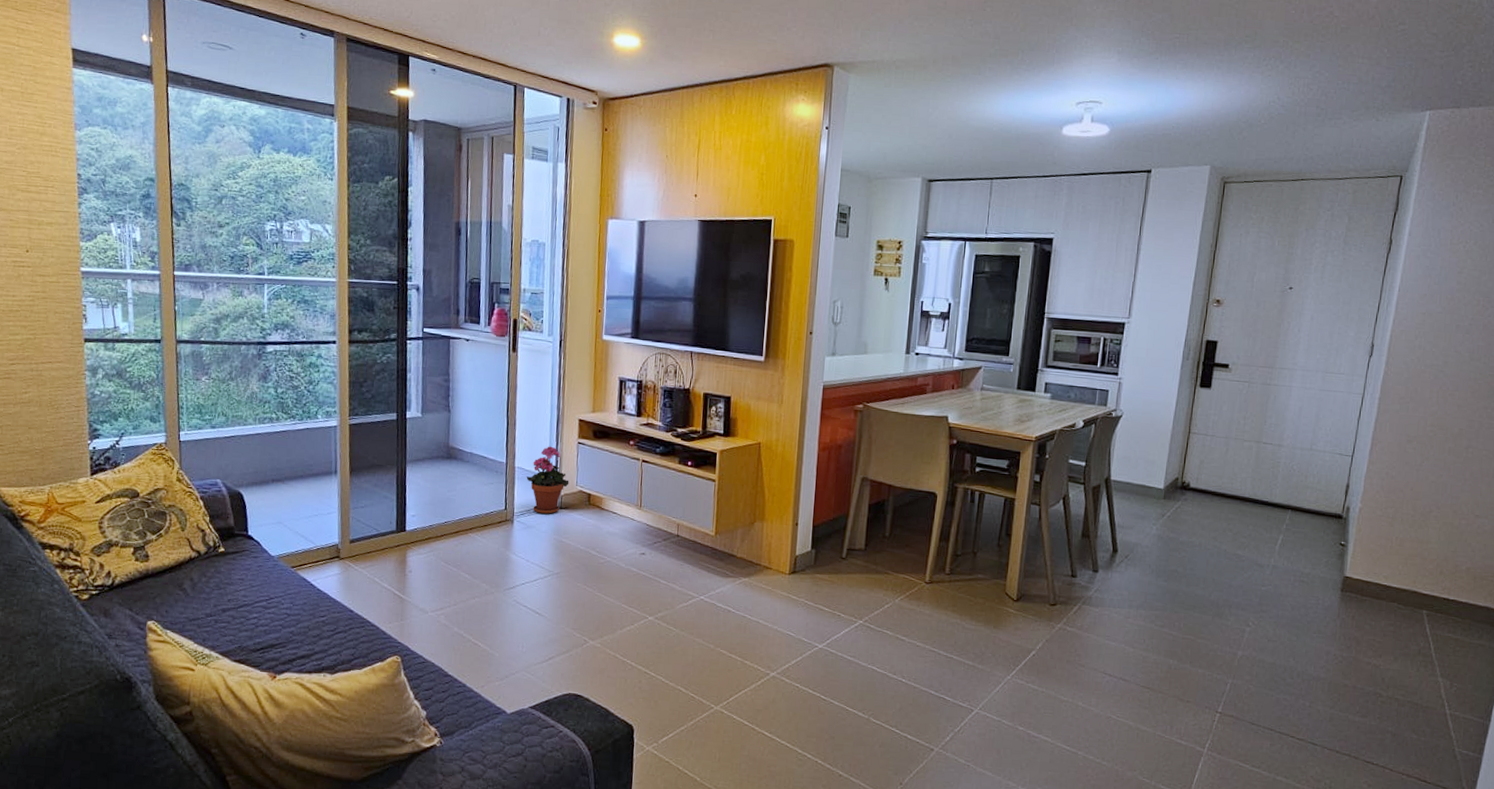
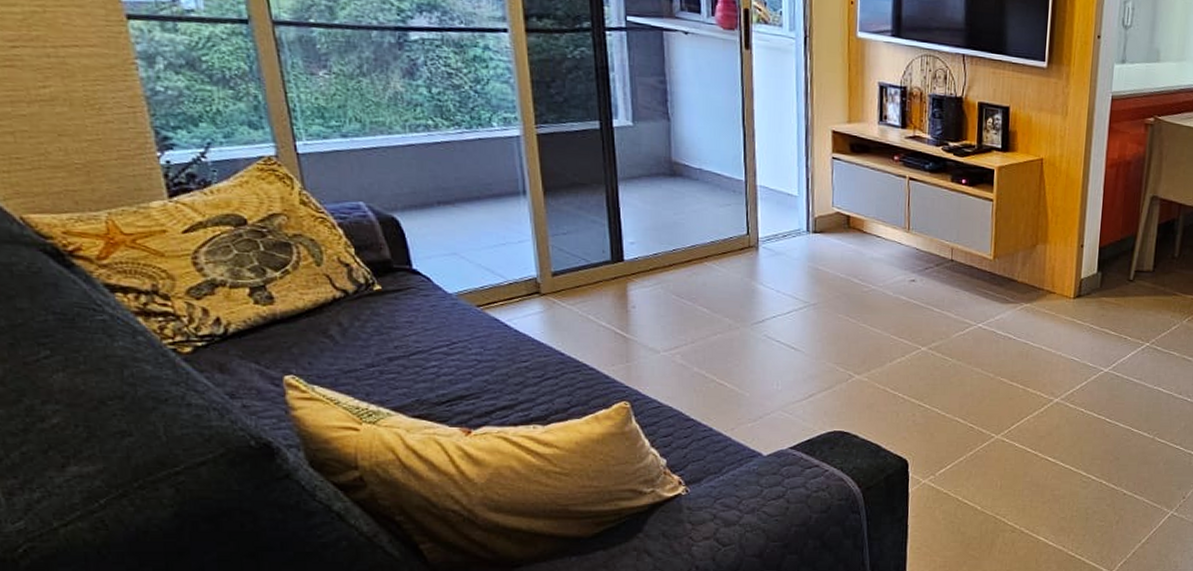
potted plant: present [526,446,569,515] -> none [771,161,824,240]

